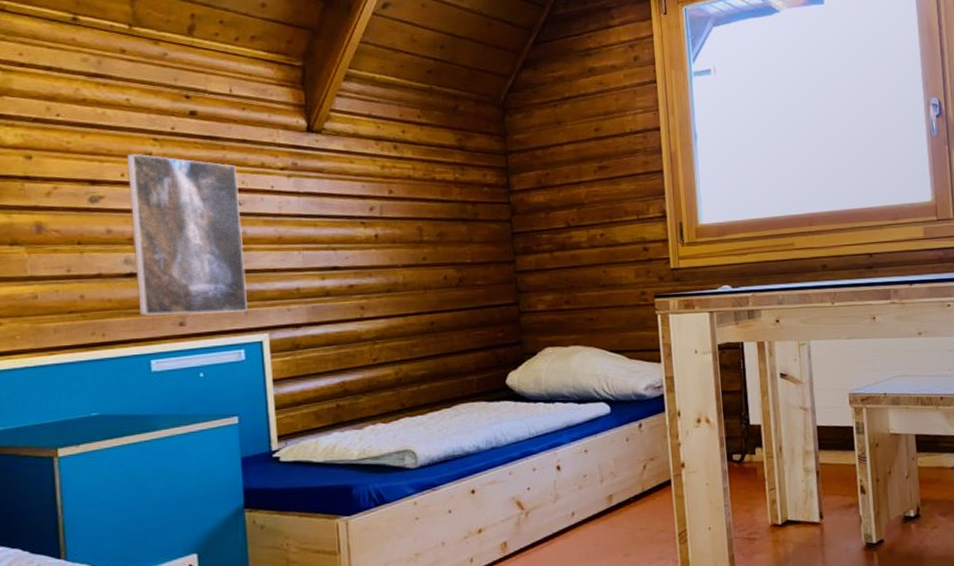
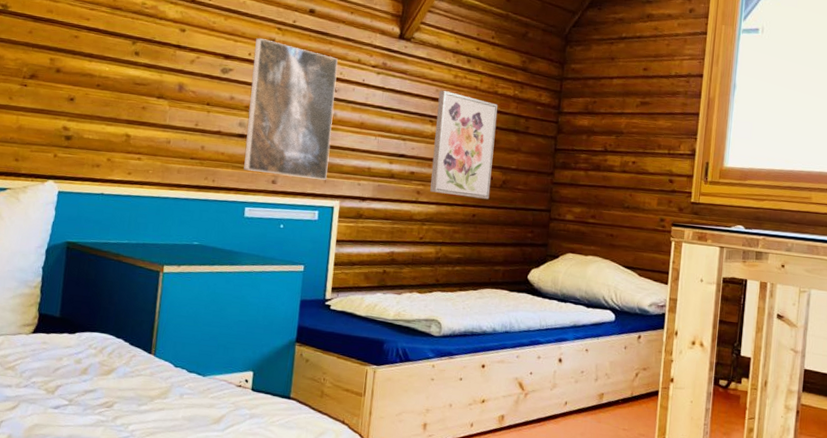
wall art: none [366,185,447,305] -> present [430,90,498,200]

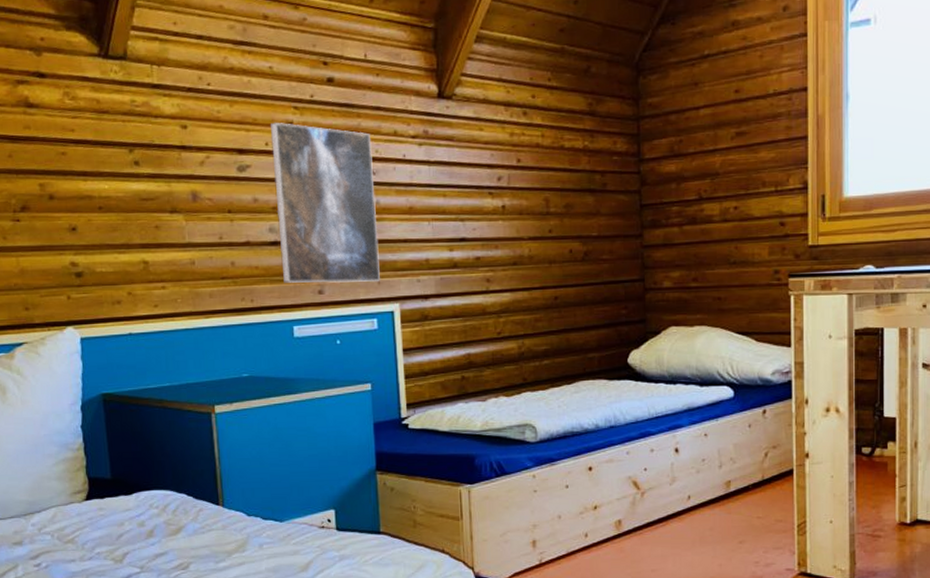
wall art: present [430,90,498,200] -> none [495,154,571,278]

